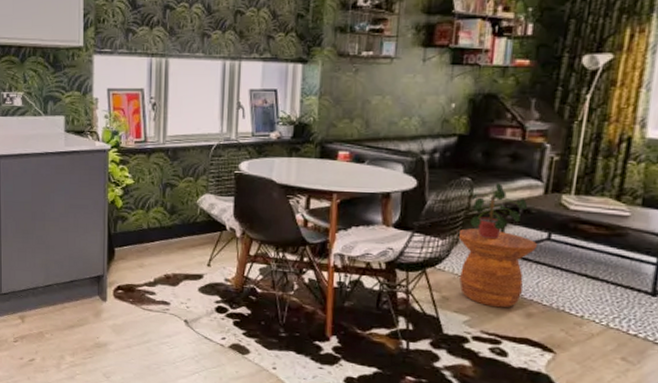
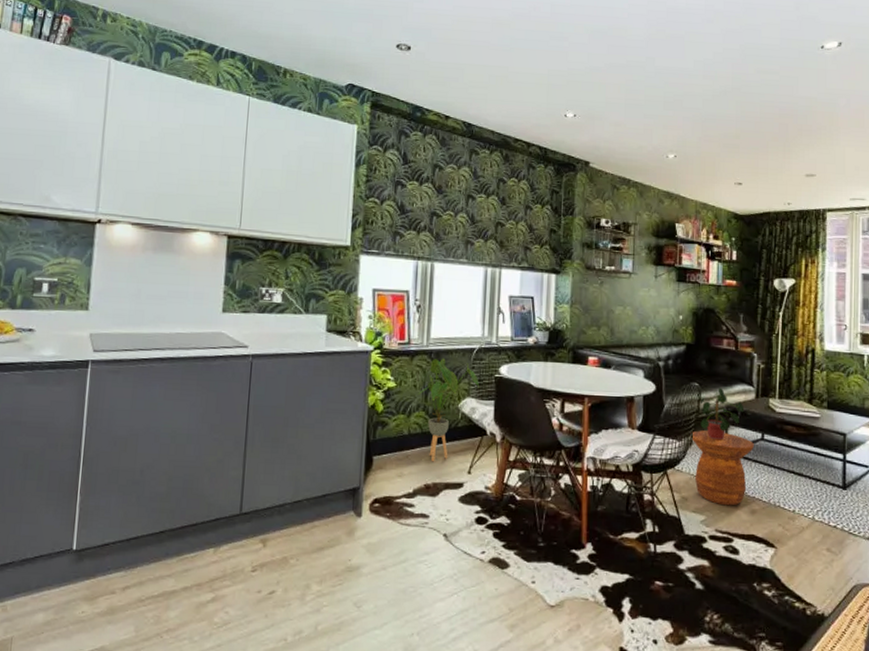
house plant: none [153,155,218,255] -> present [415,358,479,462]

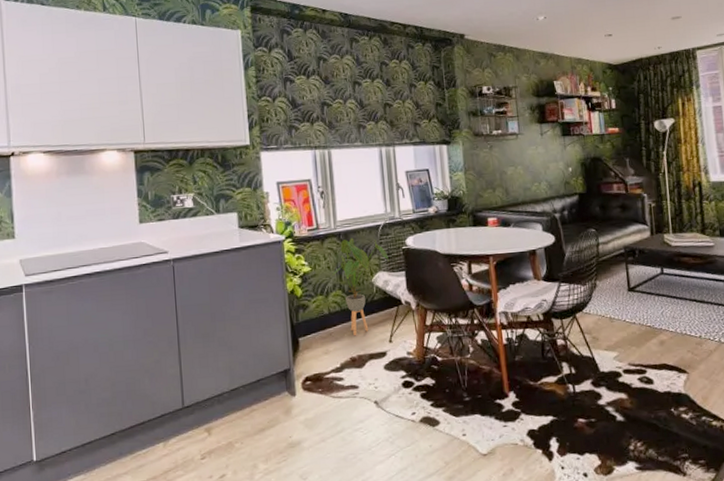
side table: present [690,430,754,506] -> none [593,272,655,340]
potted plant: present [697,387,745,440] -> none [595,230,642,280]

